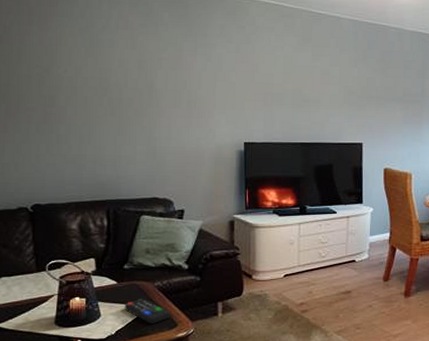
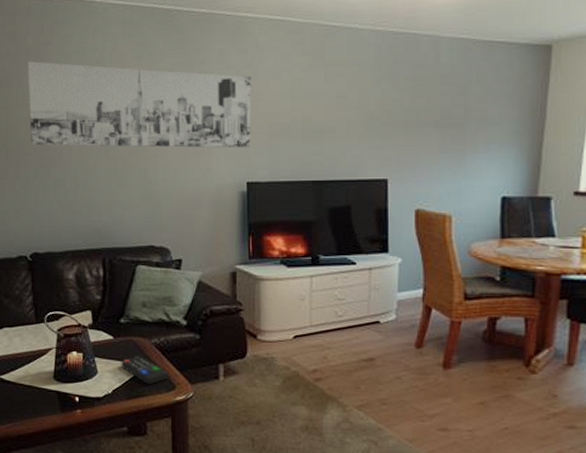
wall art: none [30,21,249,113] -> present [27,61,251,148]

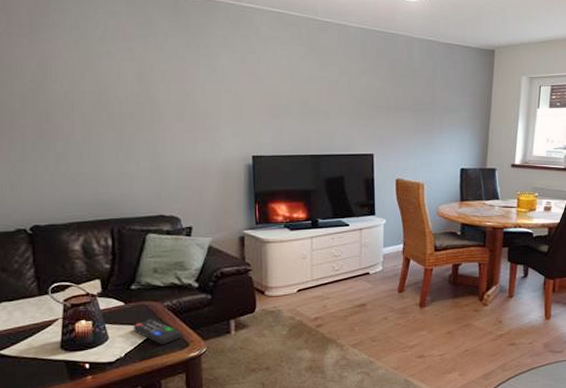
wall art: present [27,61,251,148] -> none [20,33,255,125]

